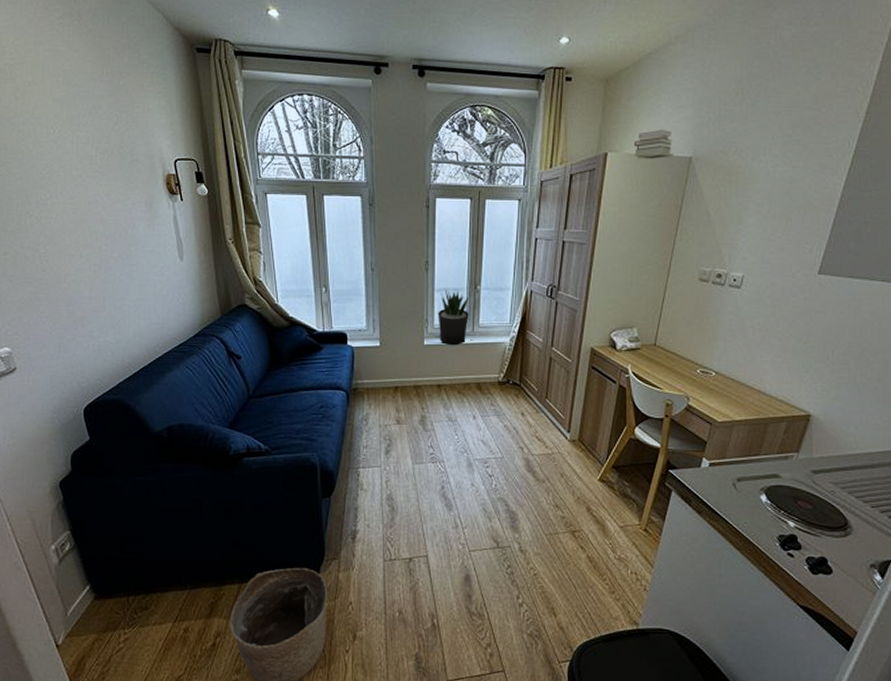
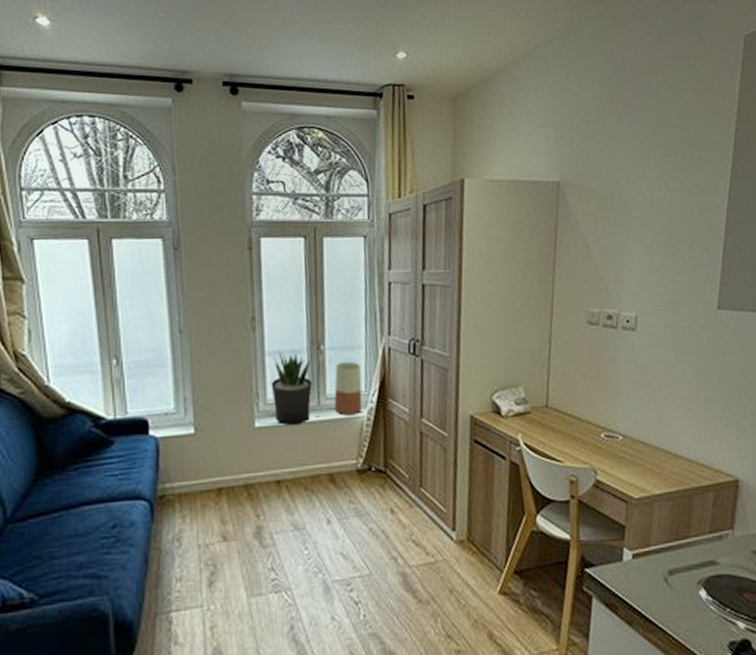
vase: none [484,299,508,342] -> present [334,361,363,417]
books: present [633,130,674,159] -> none [492,152,539,185]

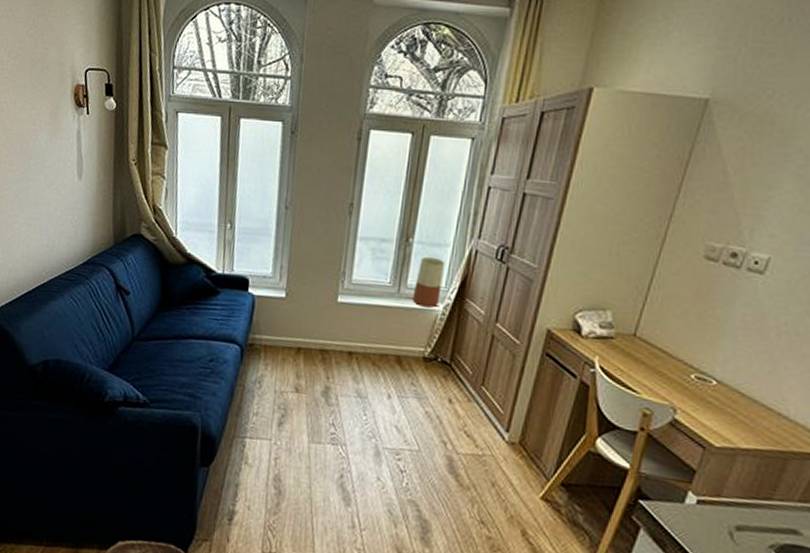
planter: present [271,350,312,427] -> none [357,236,398,308]

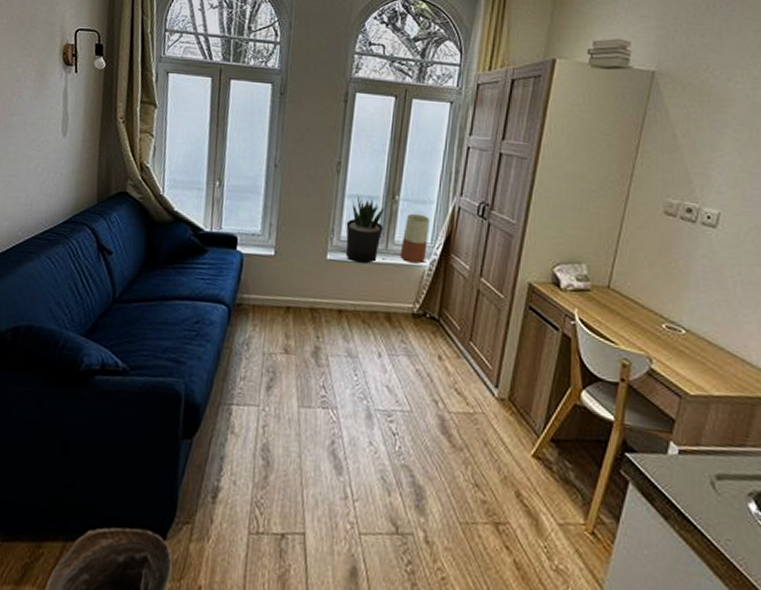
planter: none [357,236,398,308] -> present [346,194,385,265]
books: none [629,62,685,99] -> present [586,39,633,70]

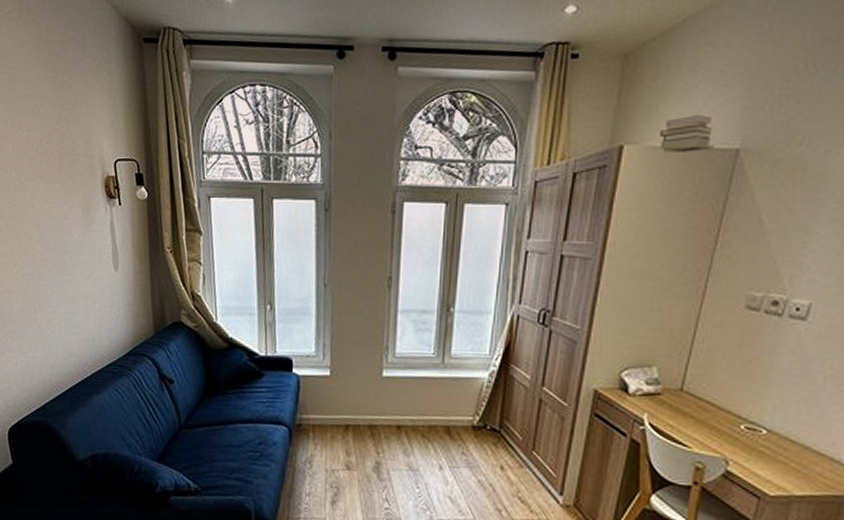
planter: present [346,194,385,265] -> none [400,309,440,380]
vase: present [400,213,431,265] -> none [457,325,488,377]

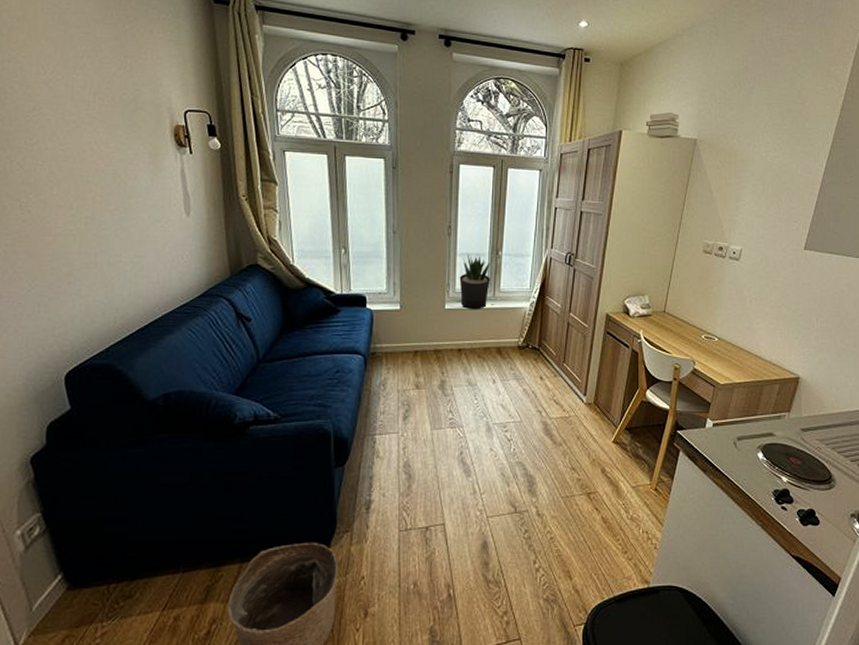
planter: none [400,309,440,380] -> present [459,252,491,310]

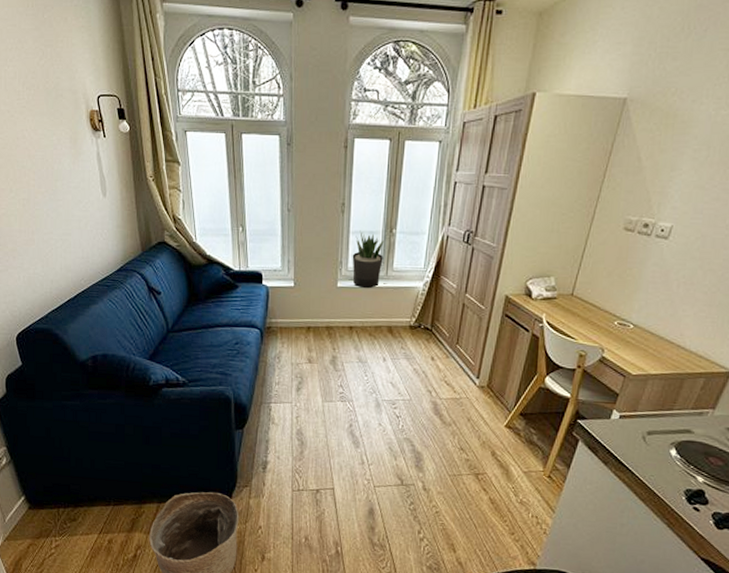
books: present [645,112,681,139] -> none [564,68,608,100]

